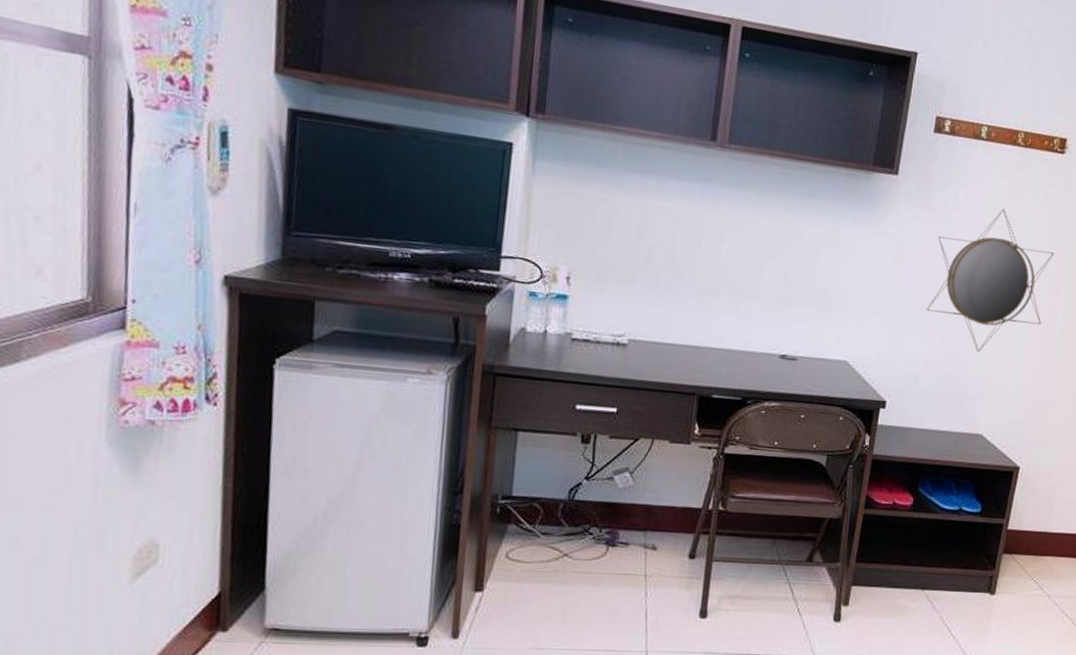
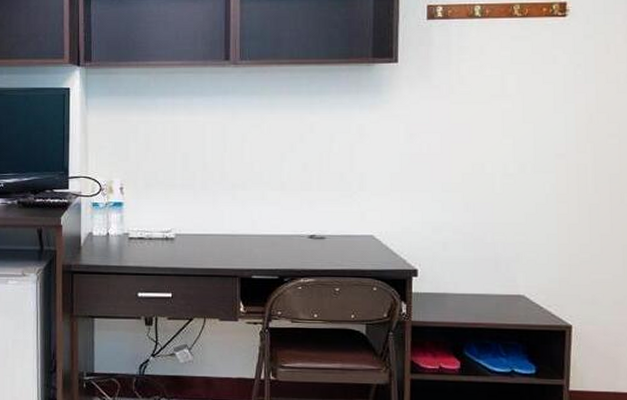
home mirror: present [926,208,1054,352] -> none [445,77,572,215]

